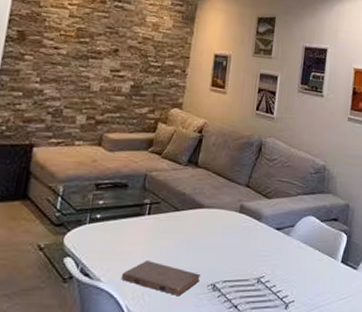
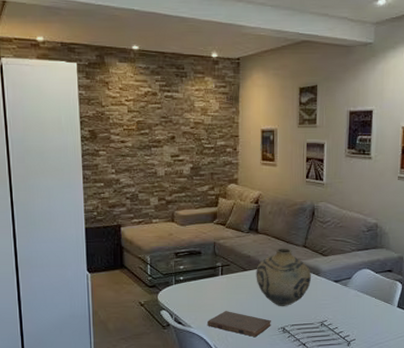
vase: none [188,186,252,257] -> present [256,248,312,306]

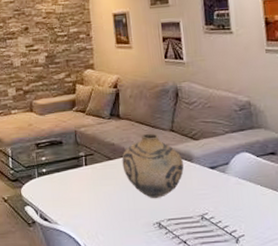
book: present [208,311,271,338] -> none [75,205,145,235]

